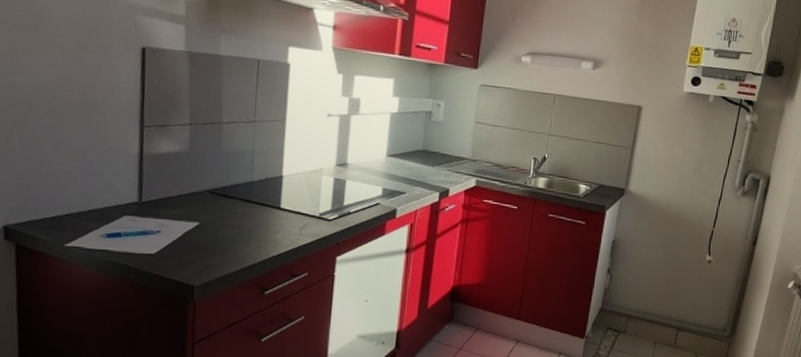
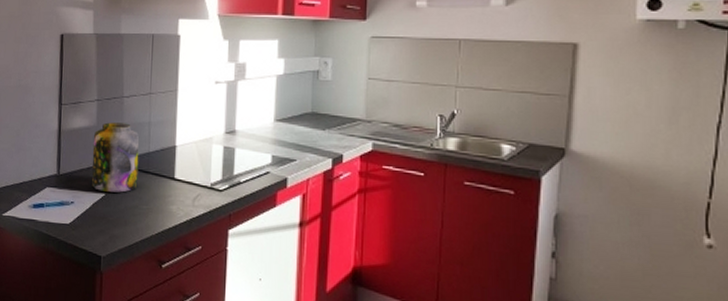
jar: none [183,148,241,222] -> present [92,122,139,193]

